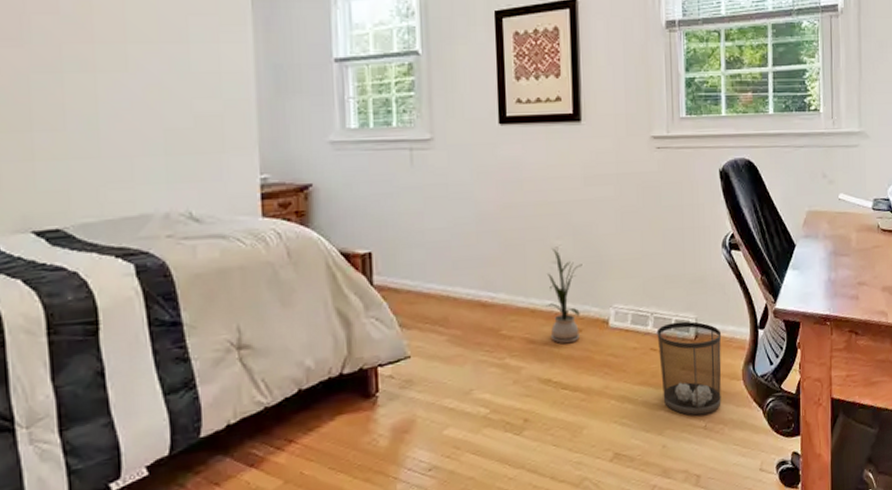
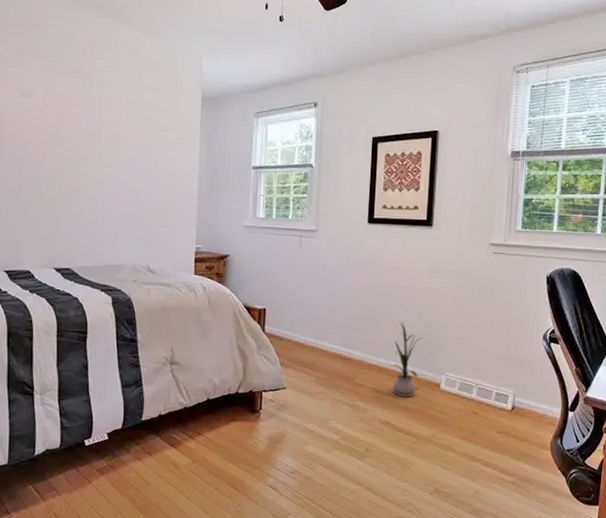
waste bin: present [656,321,722,416] -> none [479,394,536,472]

